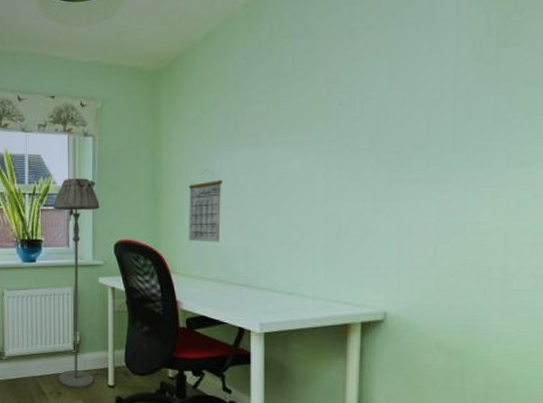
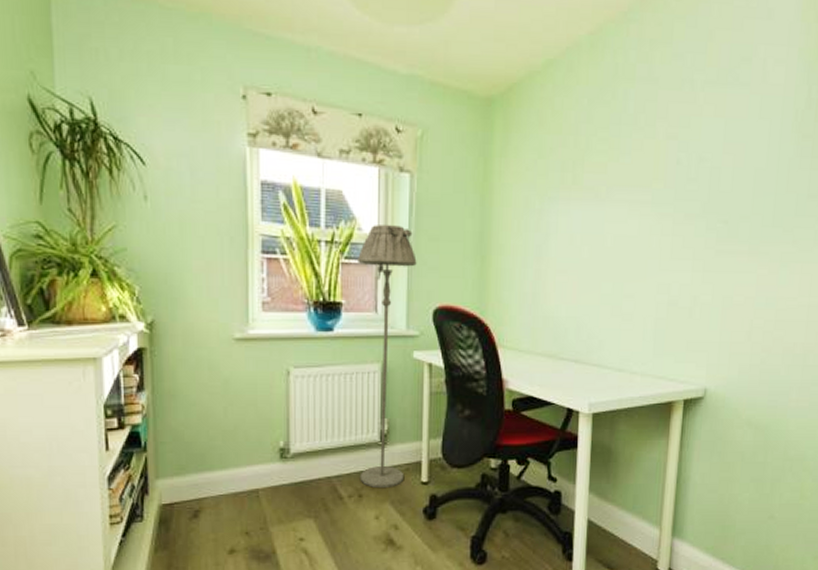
calendar: present [189,169,222,242] -> none [519,225,557,312]

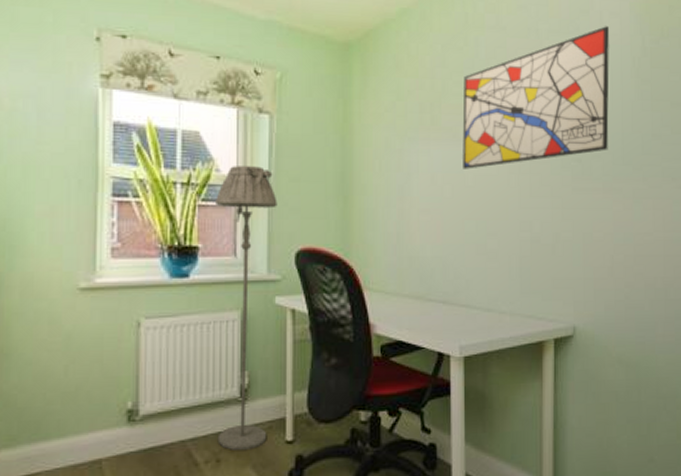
wall art: none [603,75,772,230] -> present [462,26,609,169]

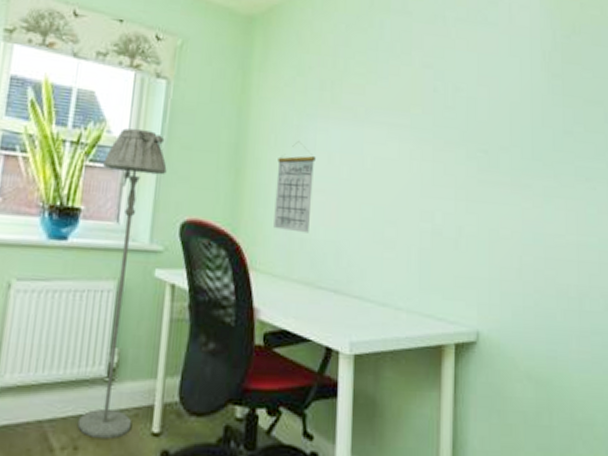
calendar: none [383,165,419,252] -> present [273,141,316,233]
wall art: present [462,26,609,169] -> none [362,18,518,152]

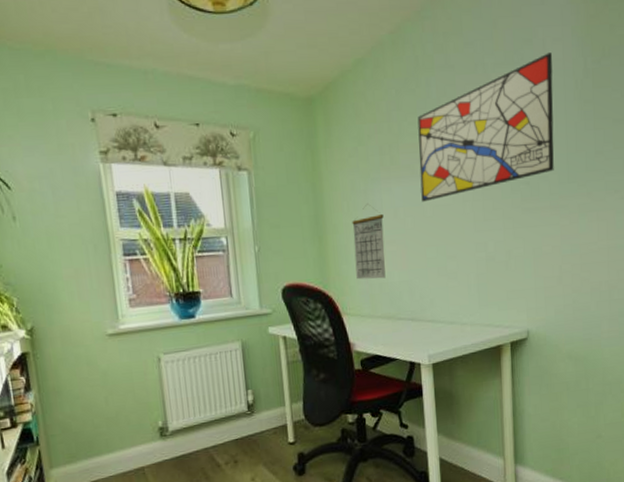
floor lamp: present [77,128,167,440] -> none [209,218,273,453]
wall art: none [362,18,518,152] -> present [417,52,554,202]

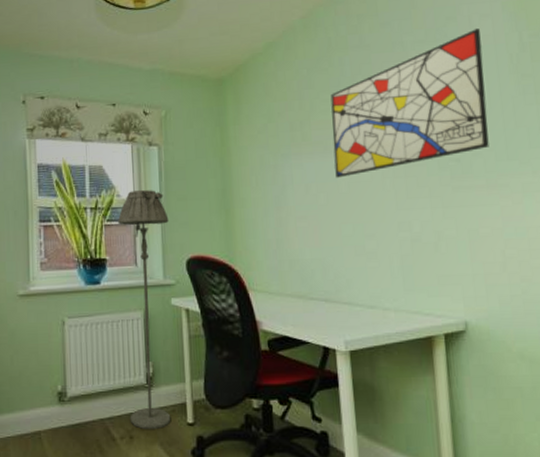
floor lamp: none [209,218,273,453] -> present [118,189,171,430]
calendar: present [352,204,386,280] -> none [260,179,296,255]

